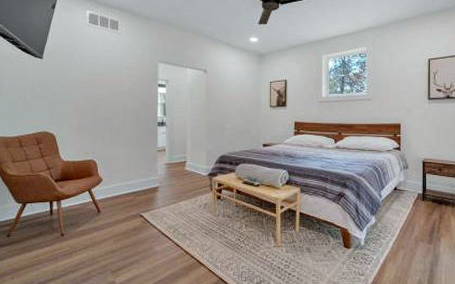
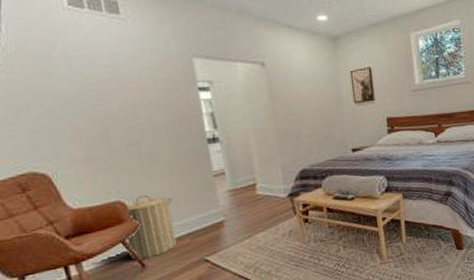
laundry hamper: none [92,158,126,207] -> present [125,194,177,260]

